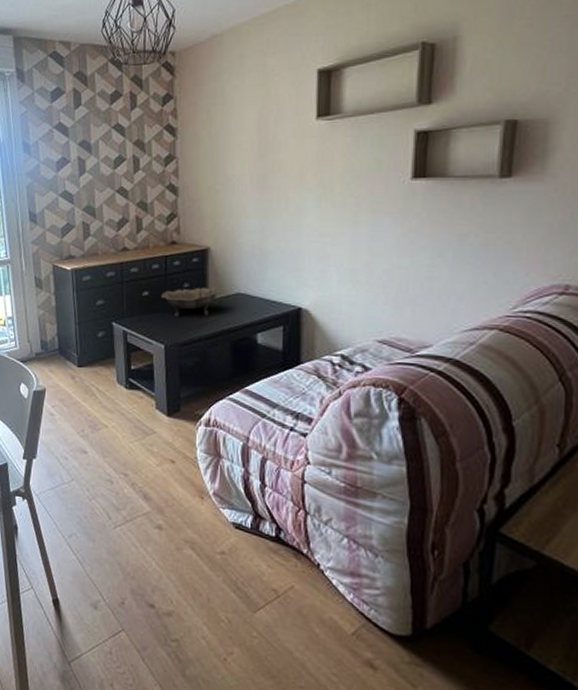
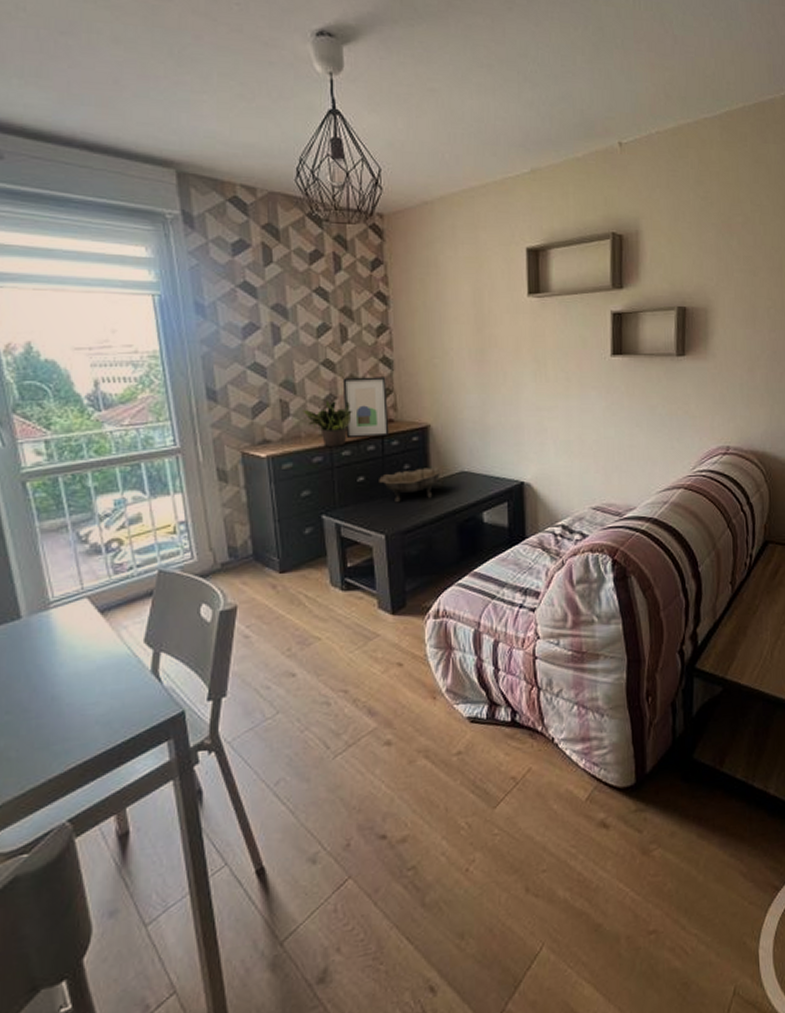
potted plant: none [100,222,141,264] -> present [303,399,352,447]
picture frame: none [133,202,172,258] -> present [342,377,390,439]

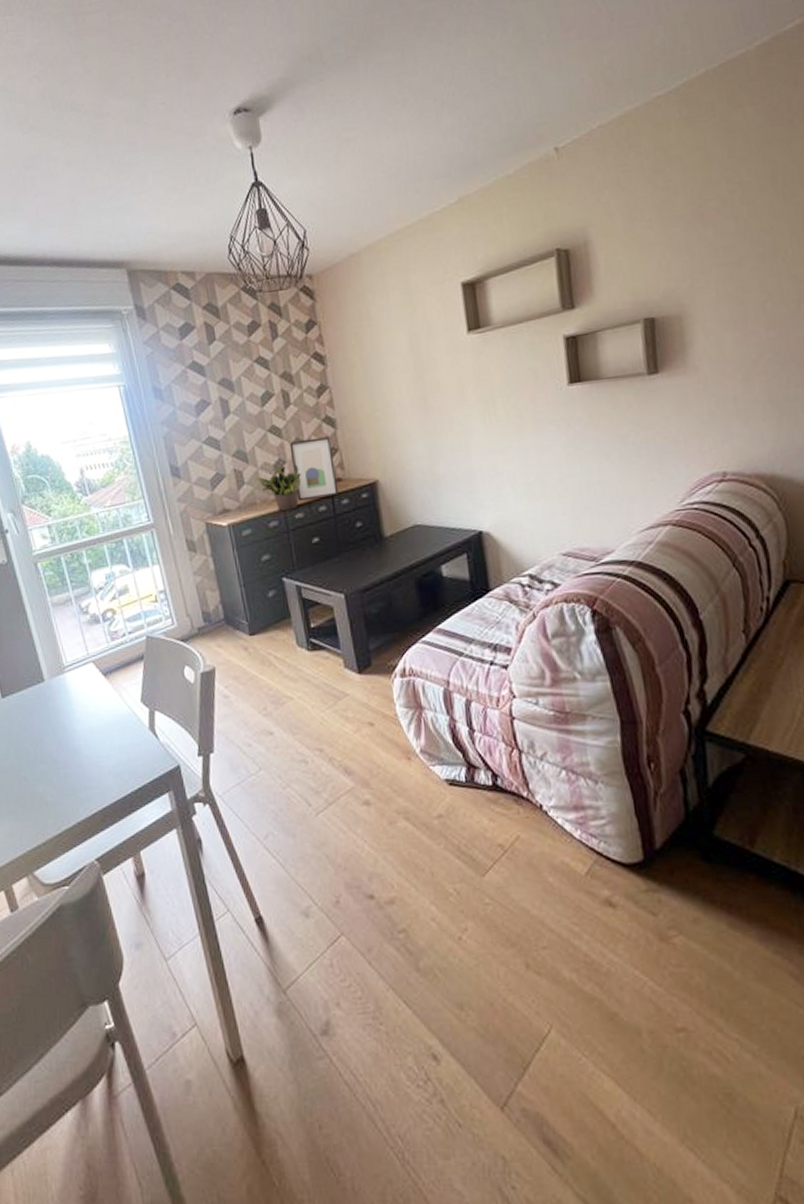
decorative bowl: present [379,466,443,503] -> none [333,521,396,562]

